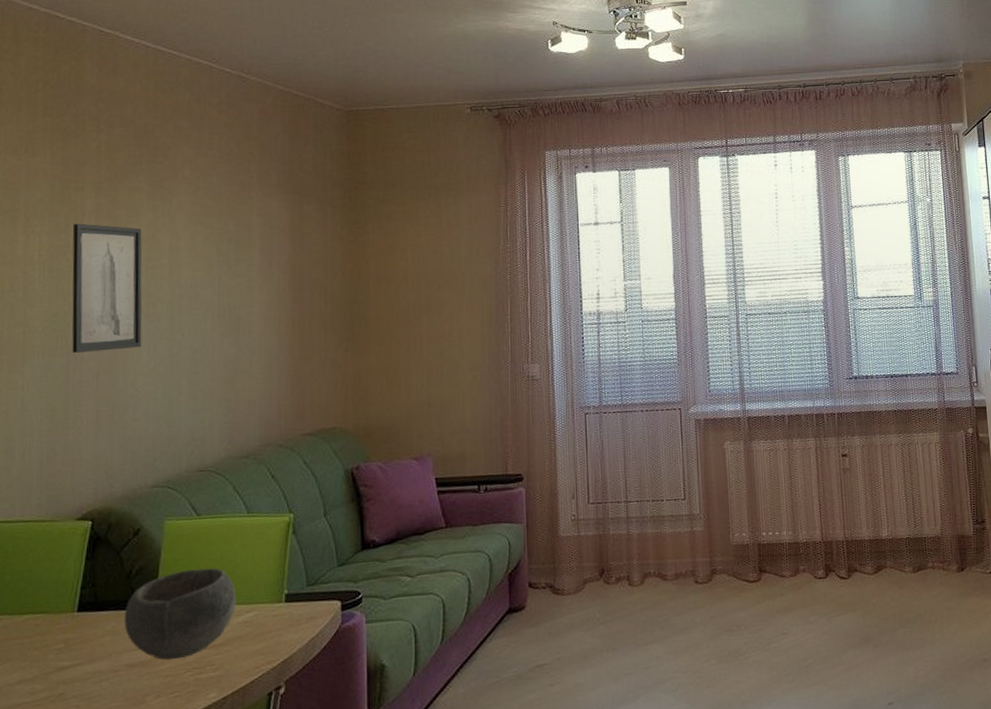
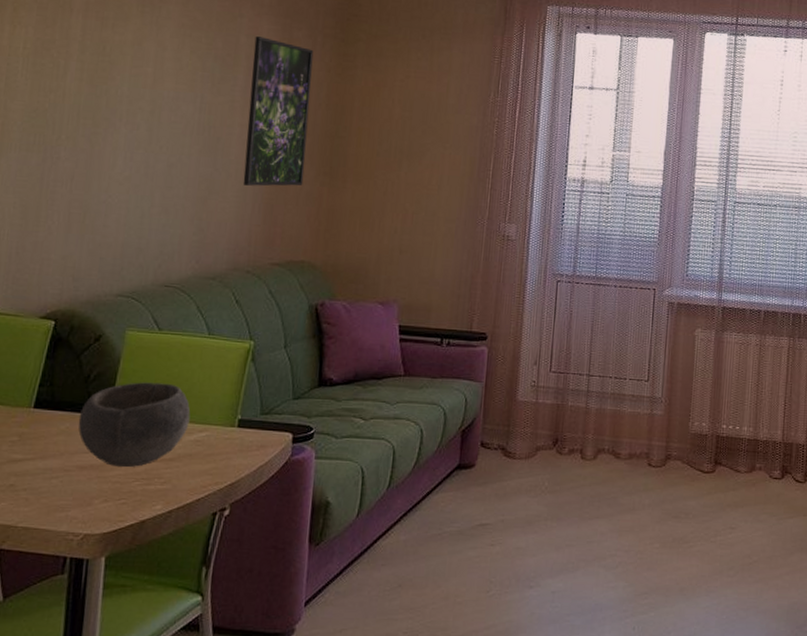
wall art: present [72,223,142,353] -> none [49,19,129,155]
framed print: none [266,215,327,361] -> present [243,36,314,187]

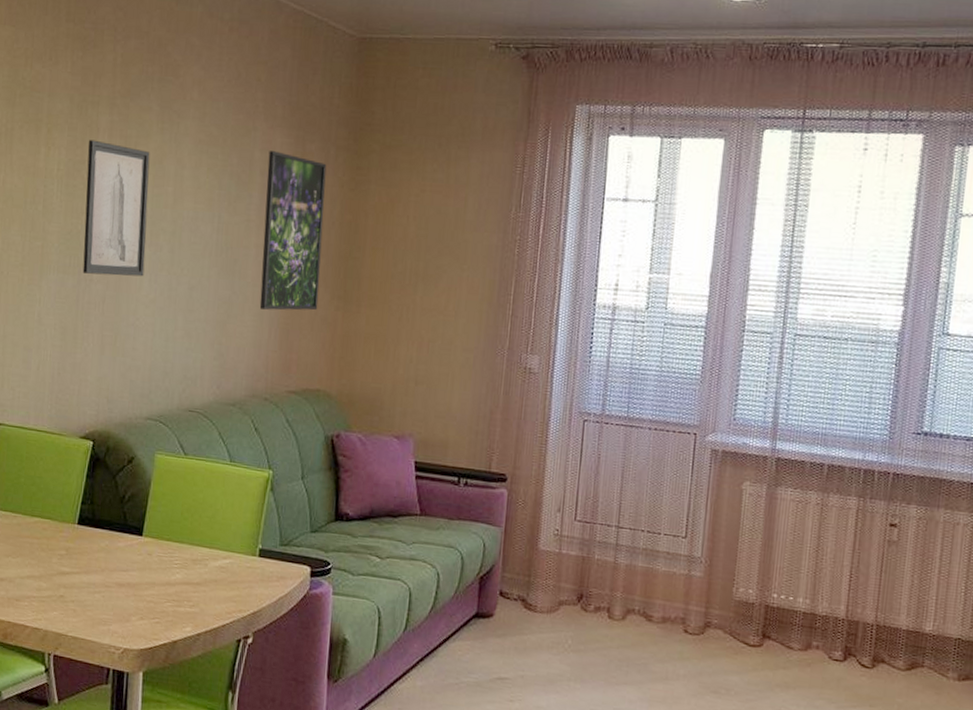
wall art: none [49,19,129,155] -> present [82,139,150,277]
bowl: present [78,382,191,468] -> none [116,505,215,588]

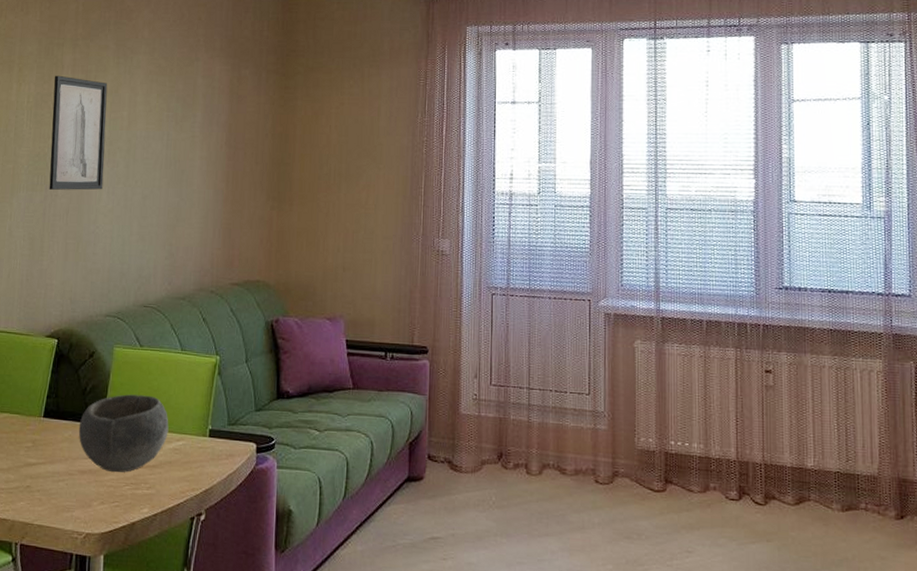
bowl: none [116,505,215,588] -> present [78,394,169,473]
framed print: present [259,151,327,311] -> none [204,77,259,213]

